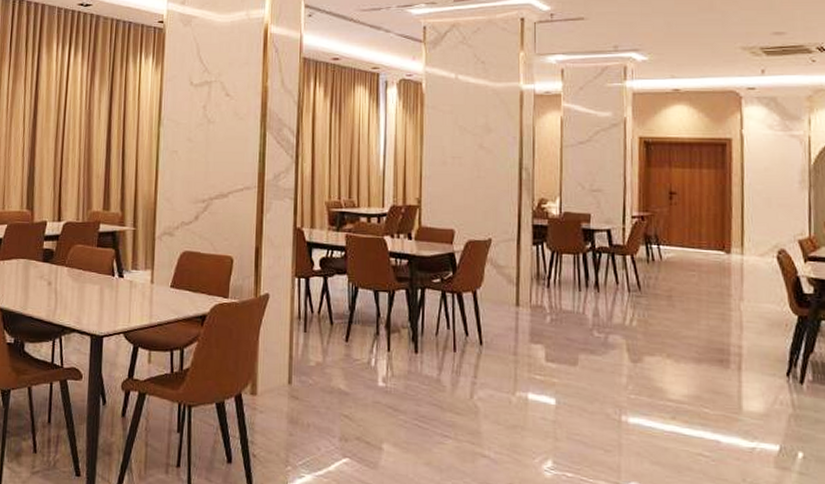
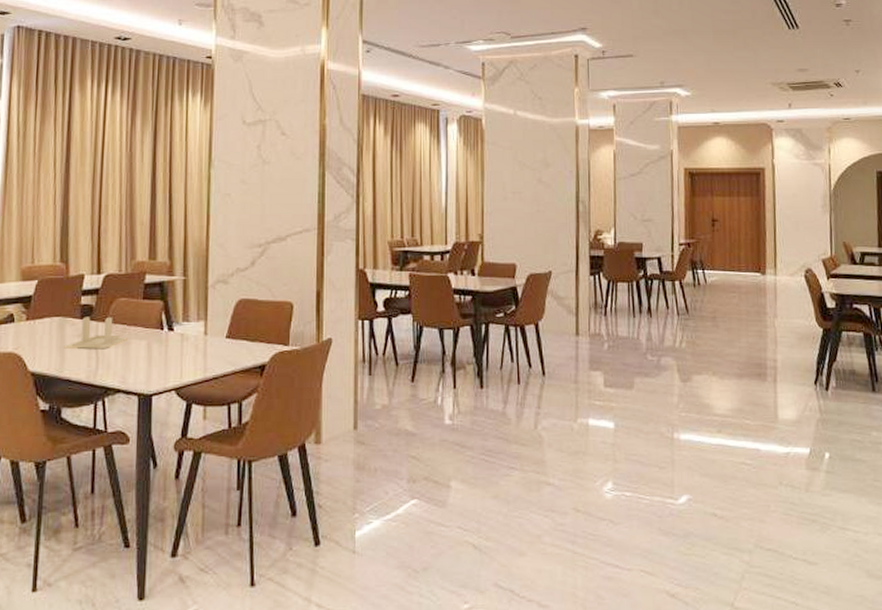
napkin holder: none [28,260,83,291] -> present [64,316,127,350]

